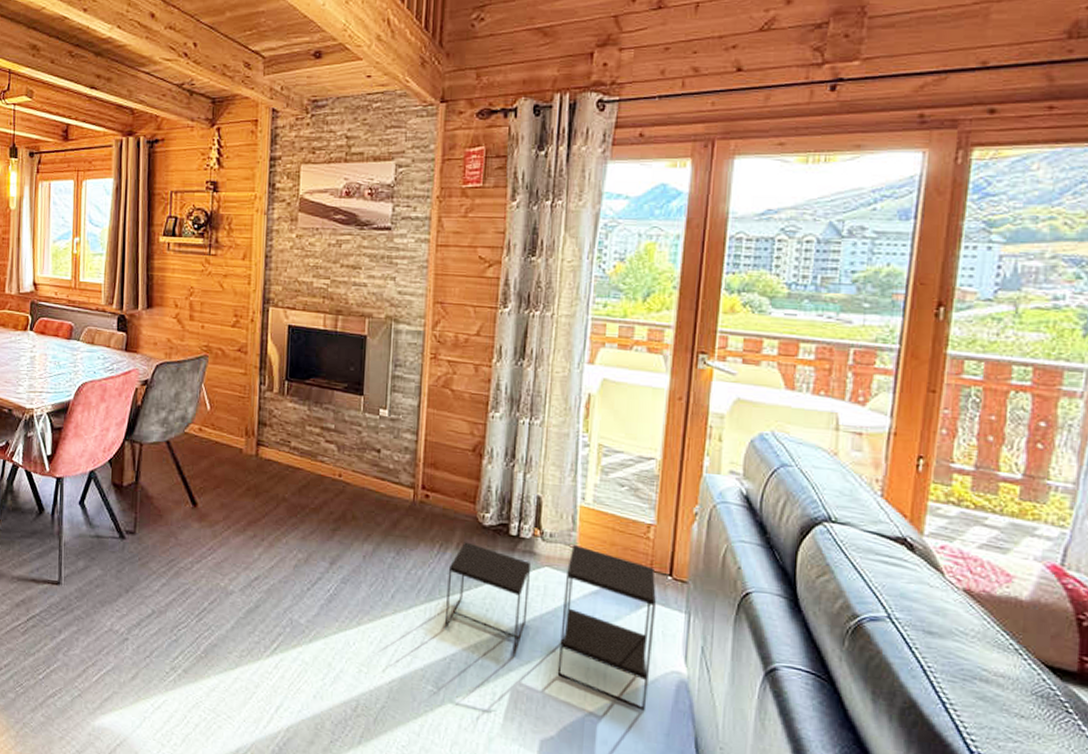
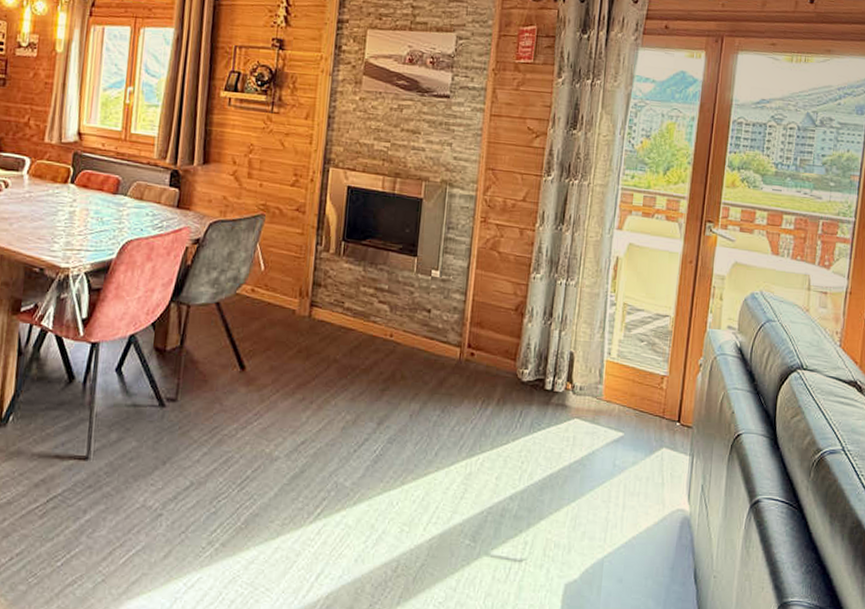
side table: present [444,542,656,711] -> none [483,396,667,548]

